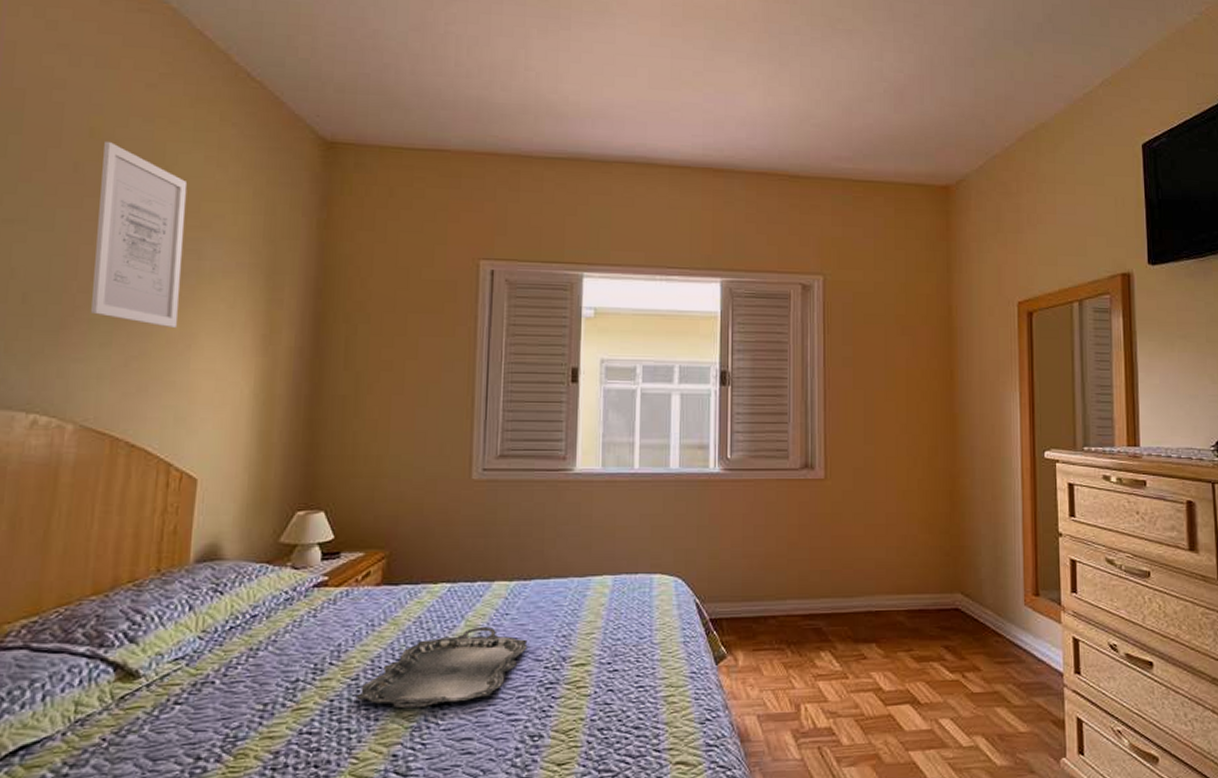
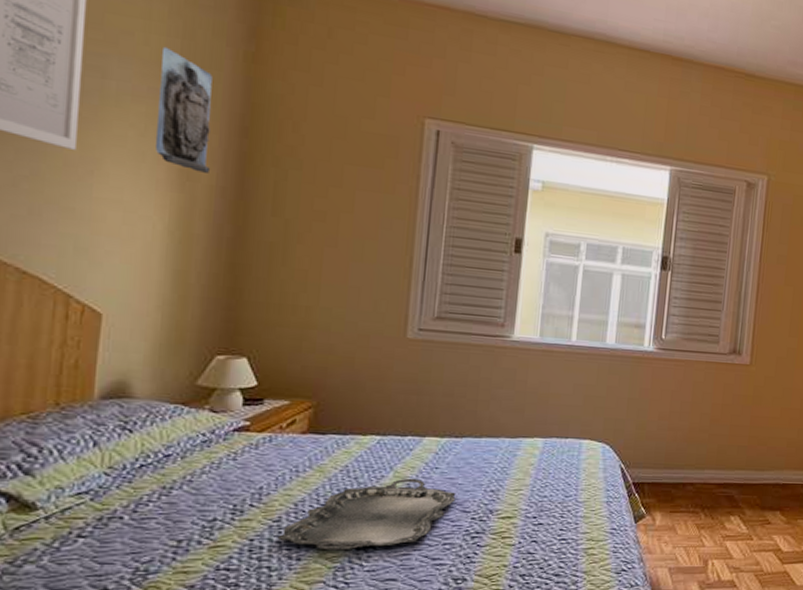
wall sculpture: none [242,224,290,336] -> present [154,46,212,173]

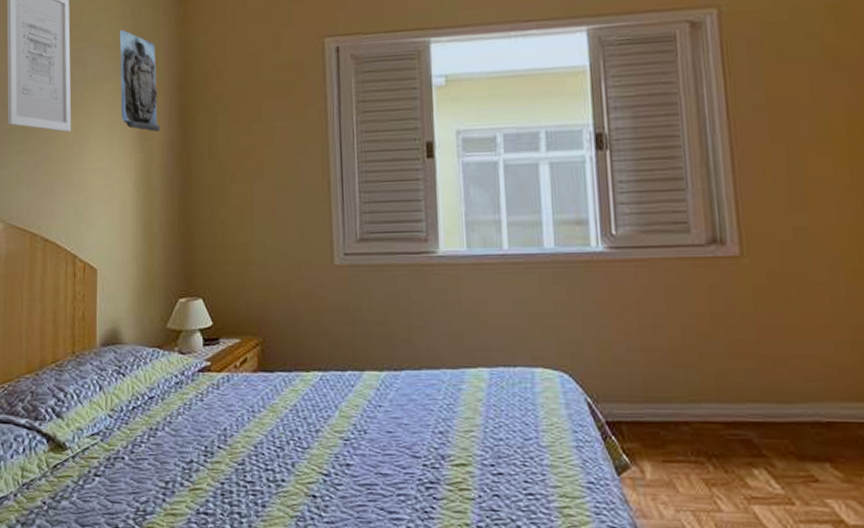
serving tray: present [277,478,456,551] -> none [243,417,404,498]

